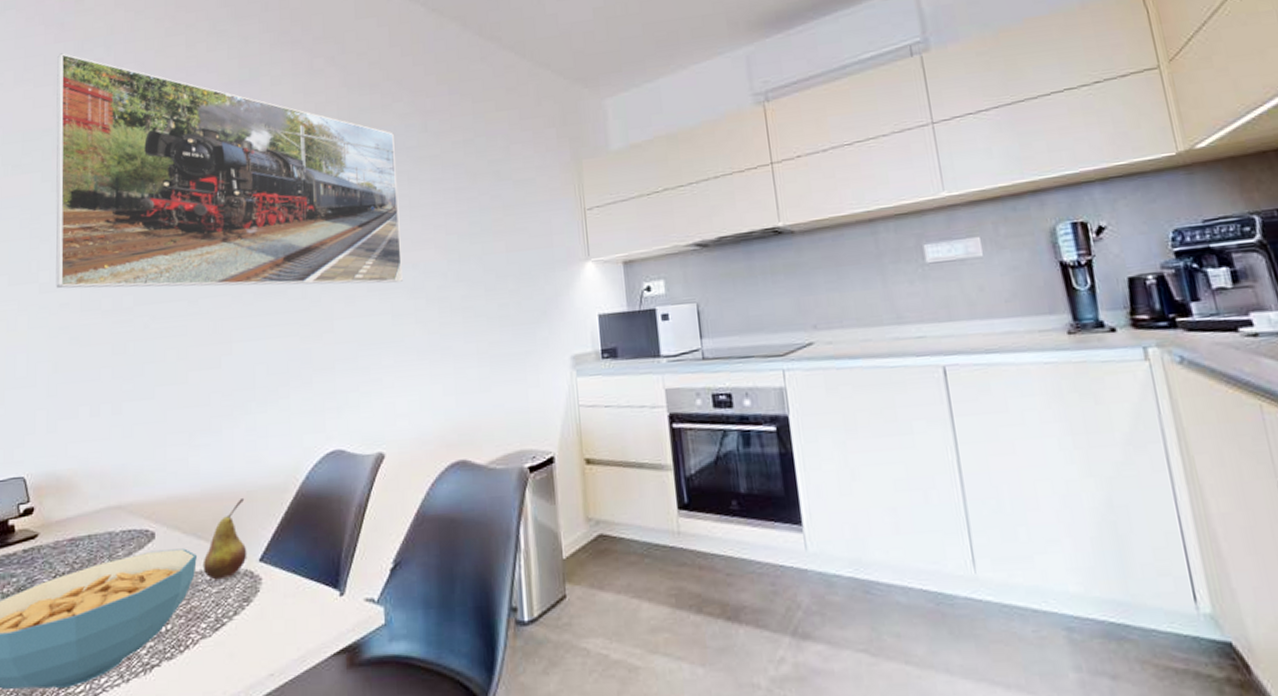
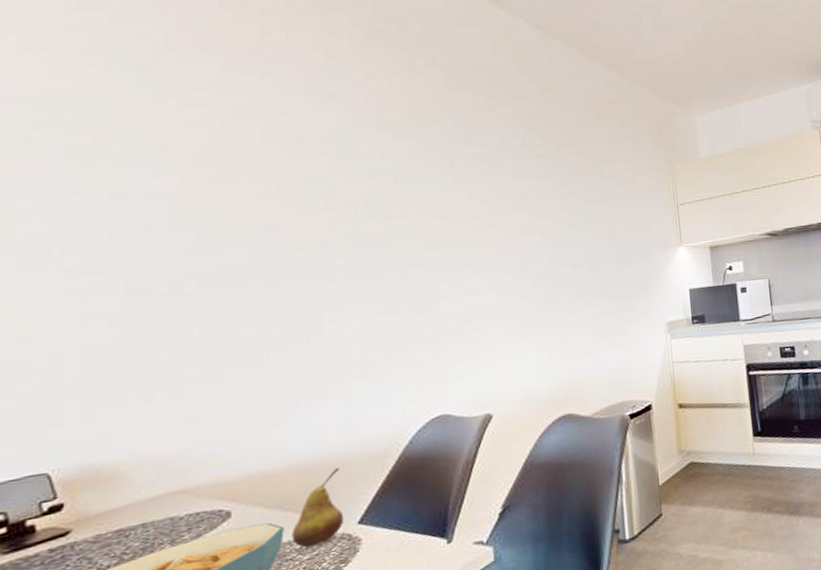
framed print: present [56,53,403,289] -> none [83,23,509,273]

